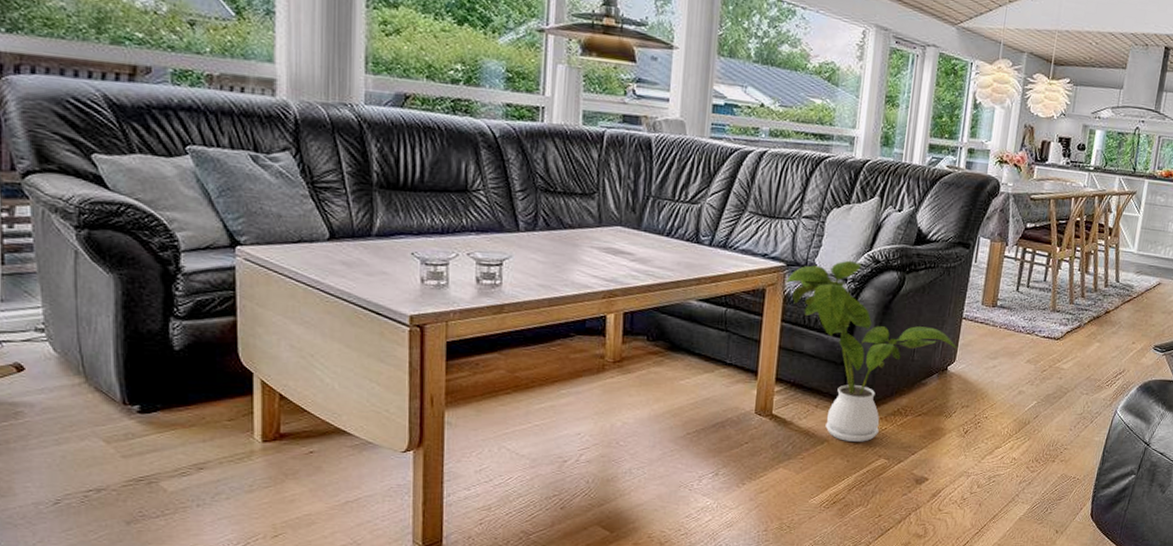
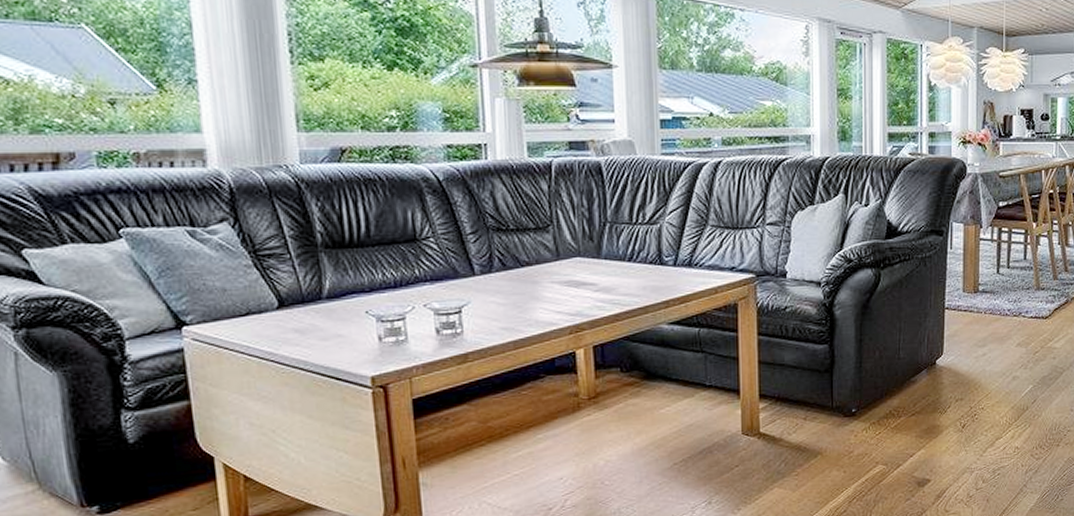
house plant: present [784,260,958,442] -> none [756,263,944,452]

